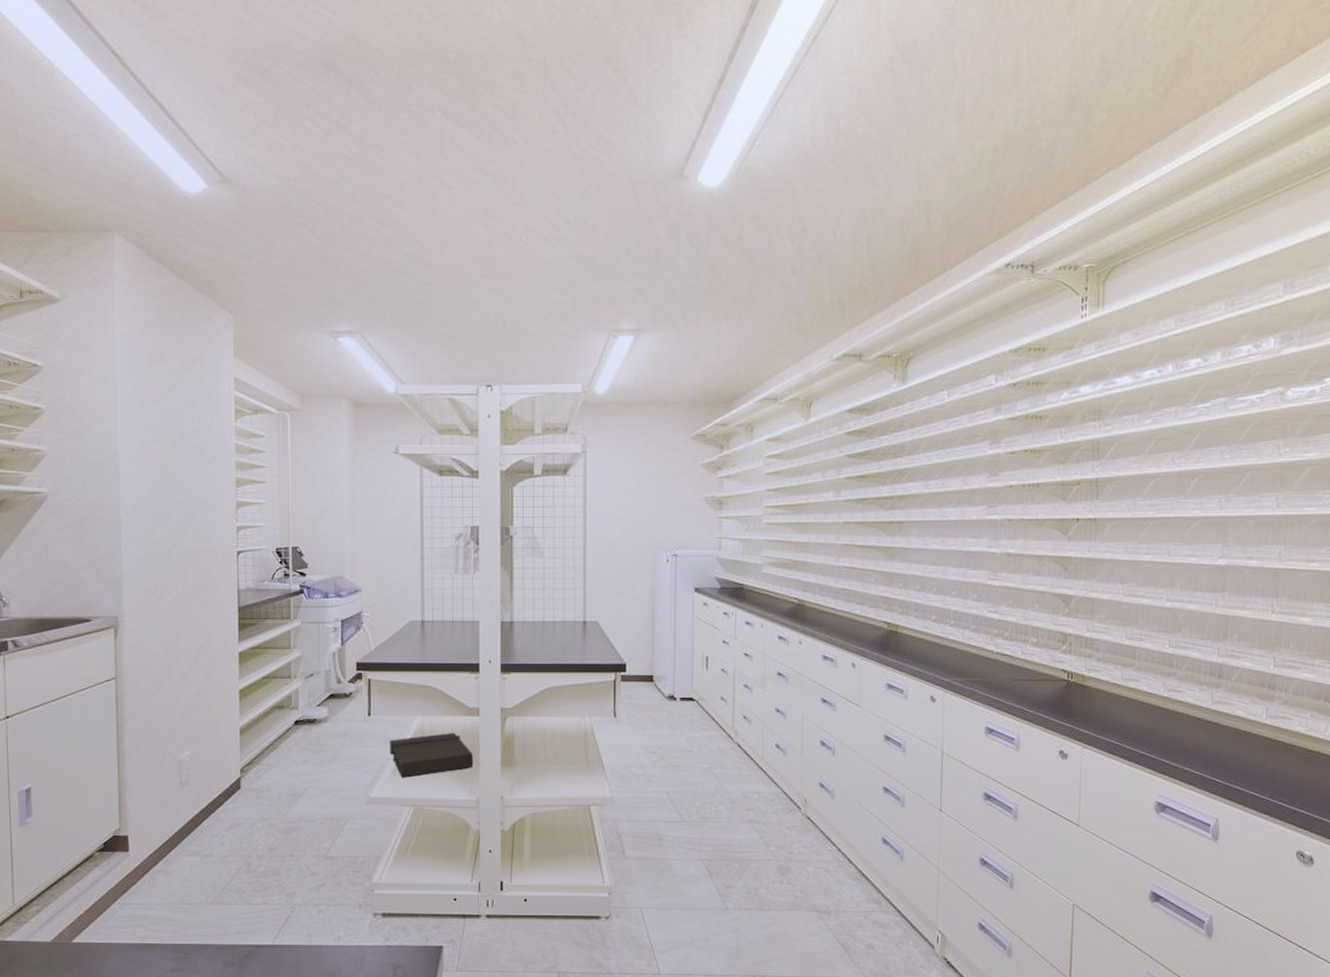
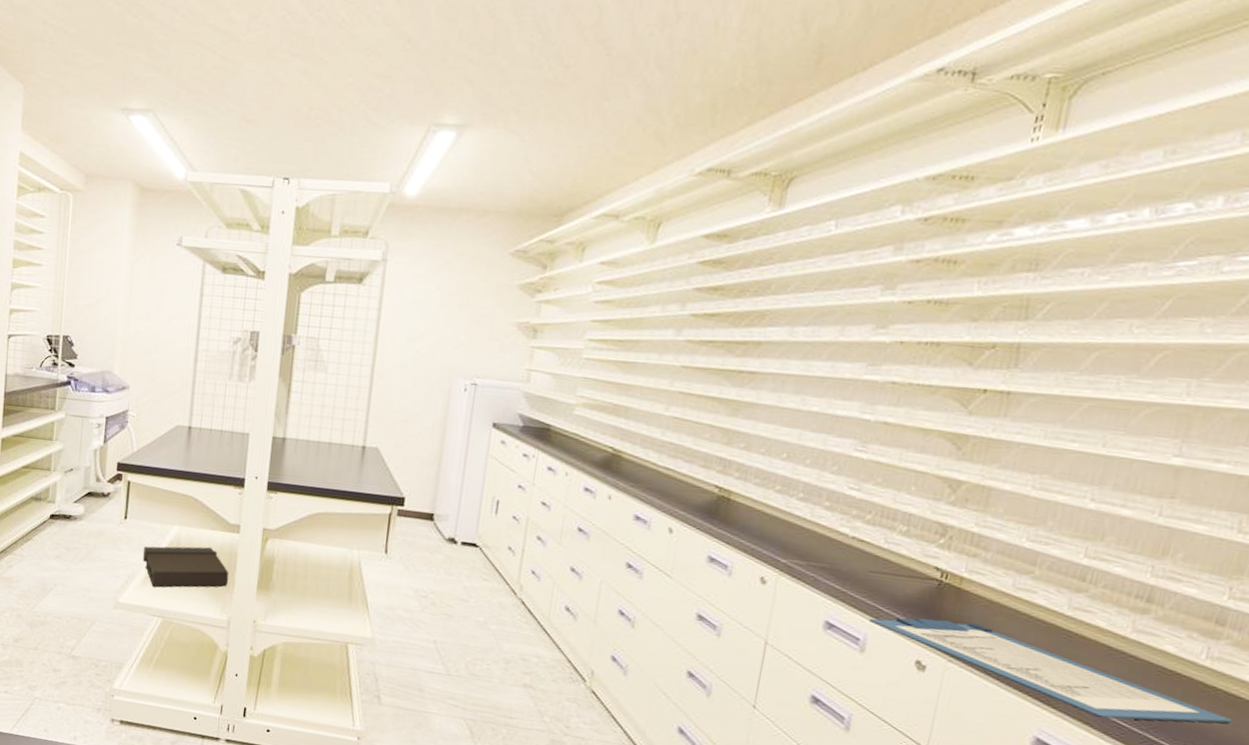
clipboard: none [1019,713,1293,778] -> present [868,617,1233,724]

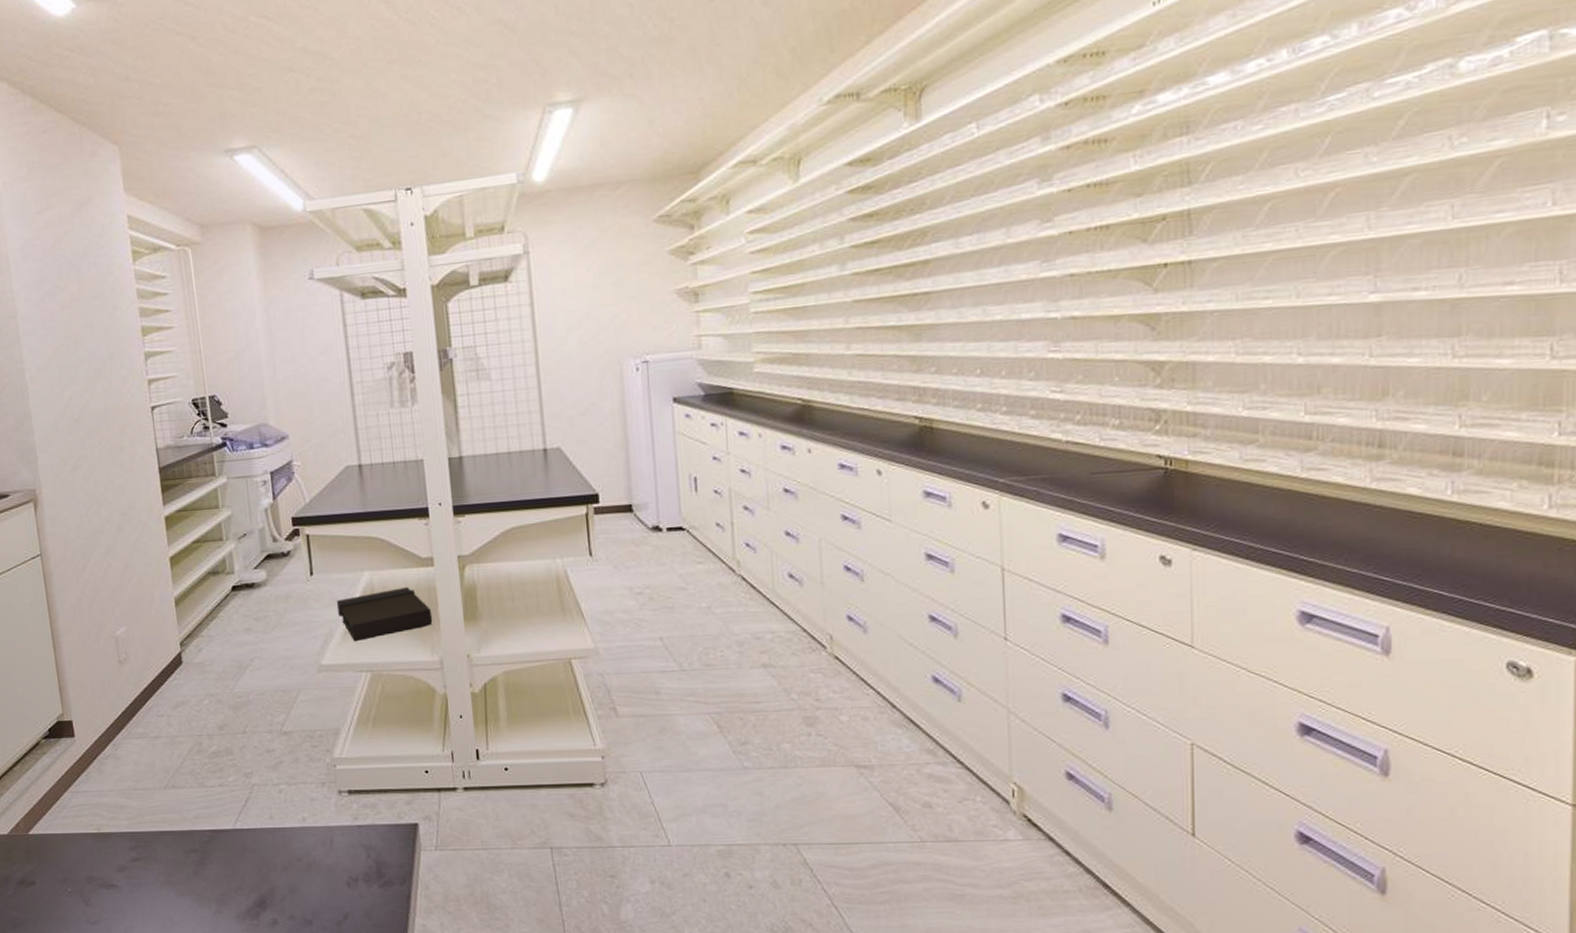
clipboard: present [868,617,1233,724] -> none [1102,505,1495,578]

